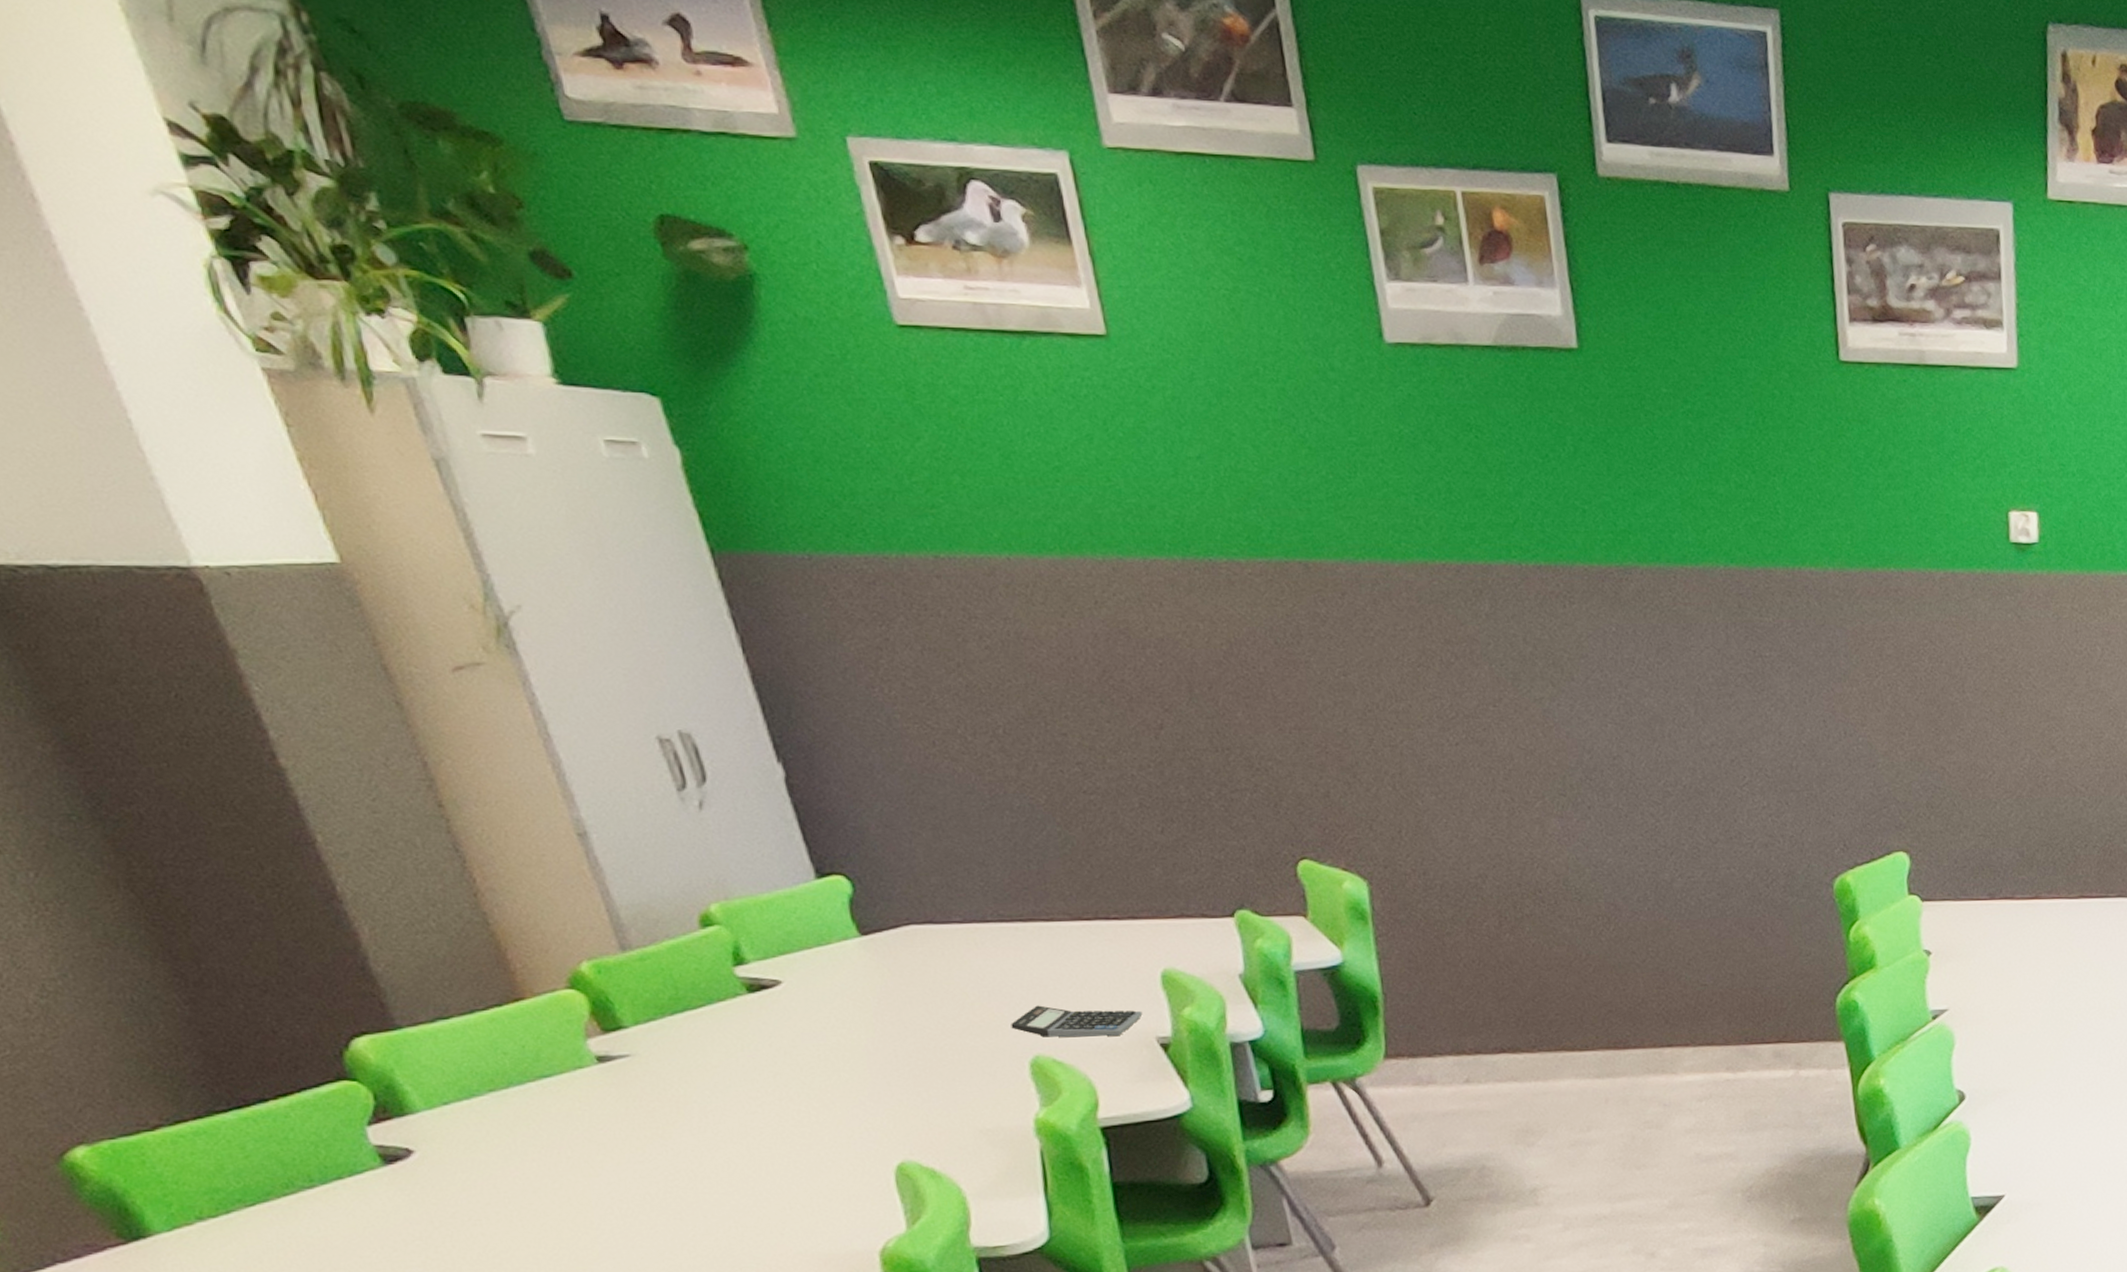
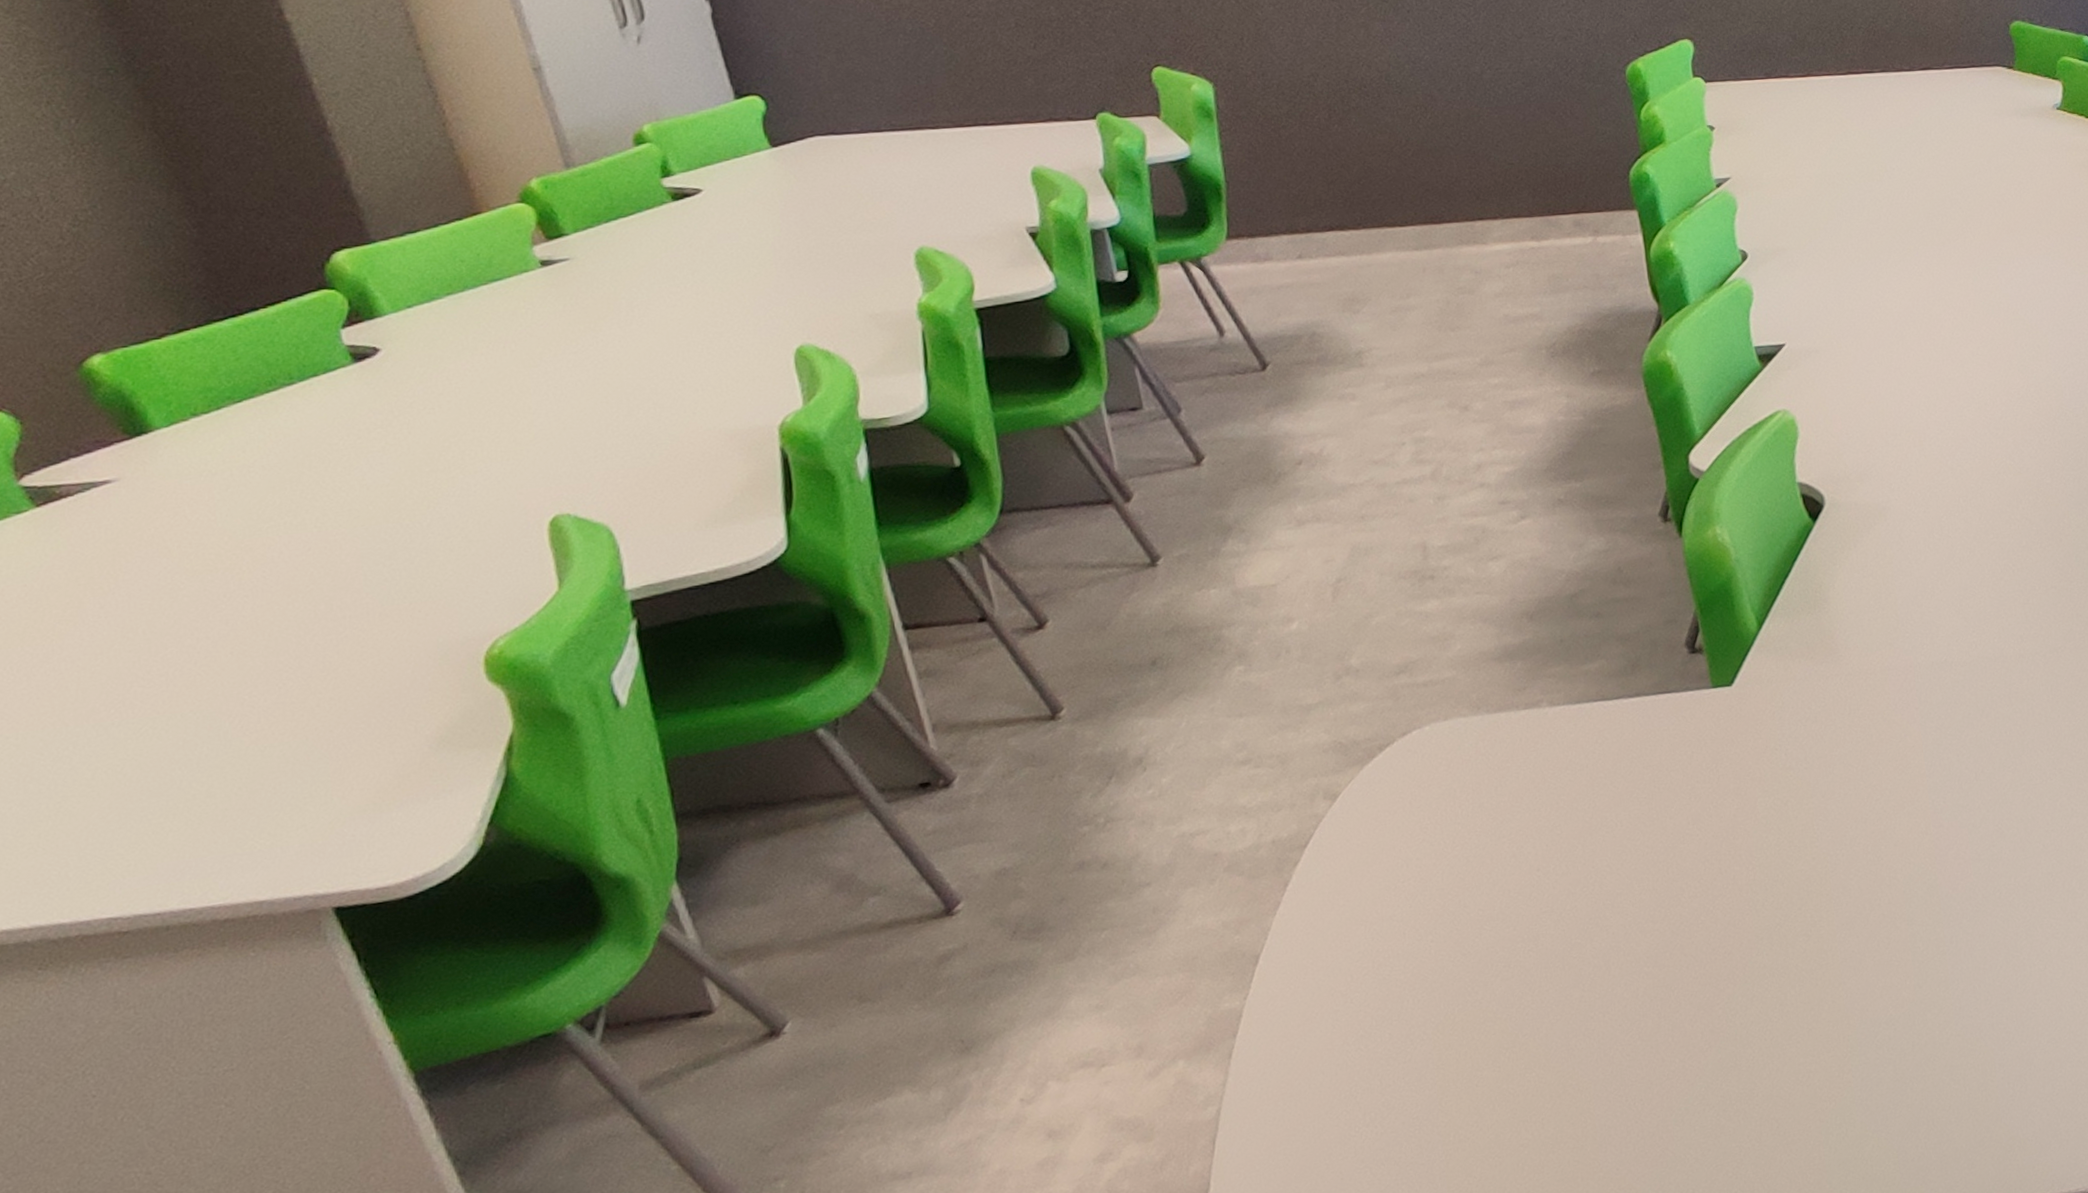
calculator: present [1011,1005,1143,1037] -> none [899,202,1015,231]

